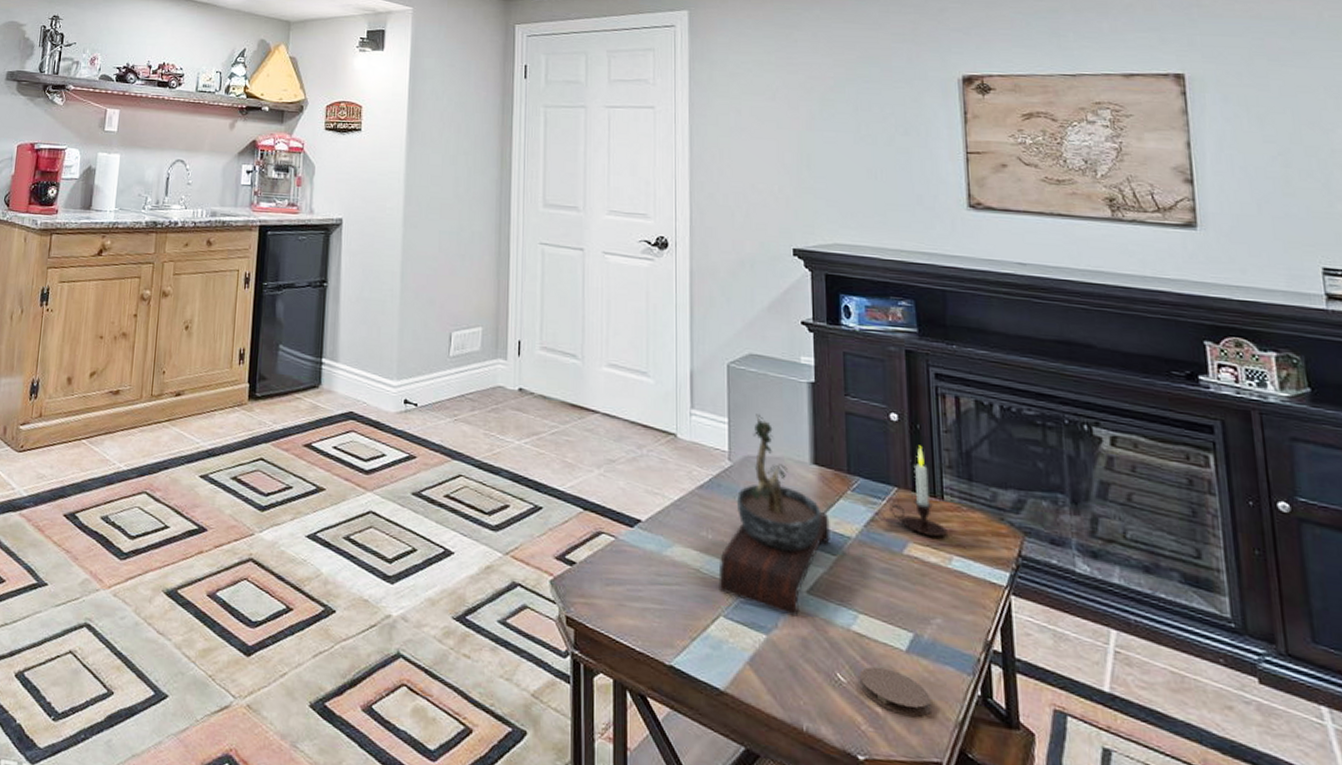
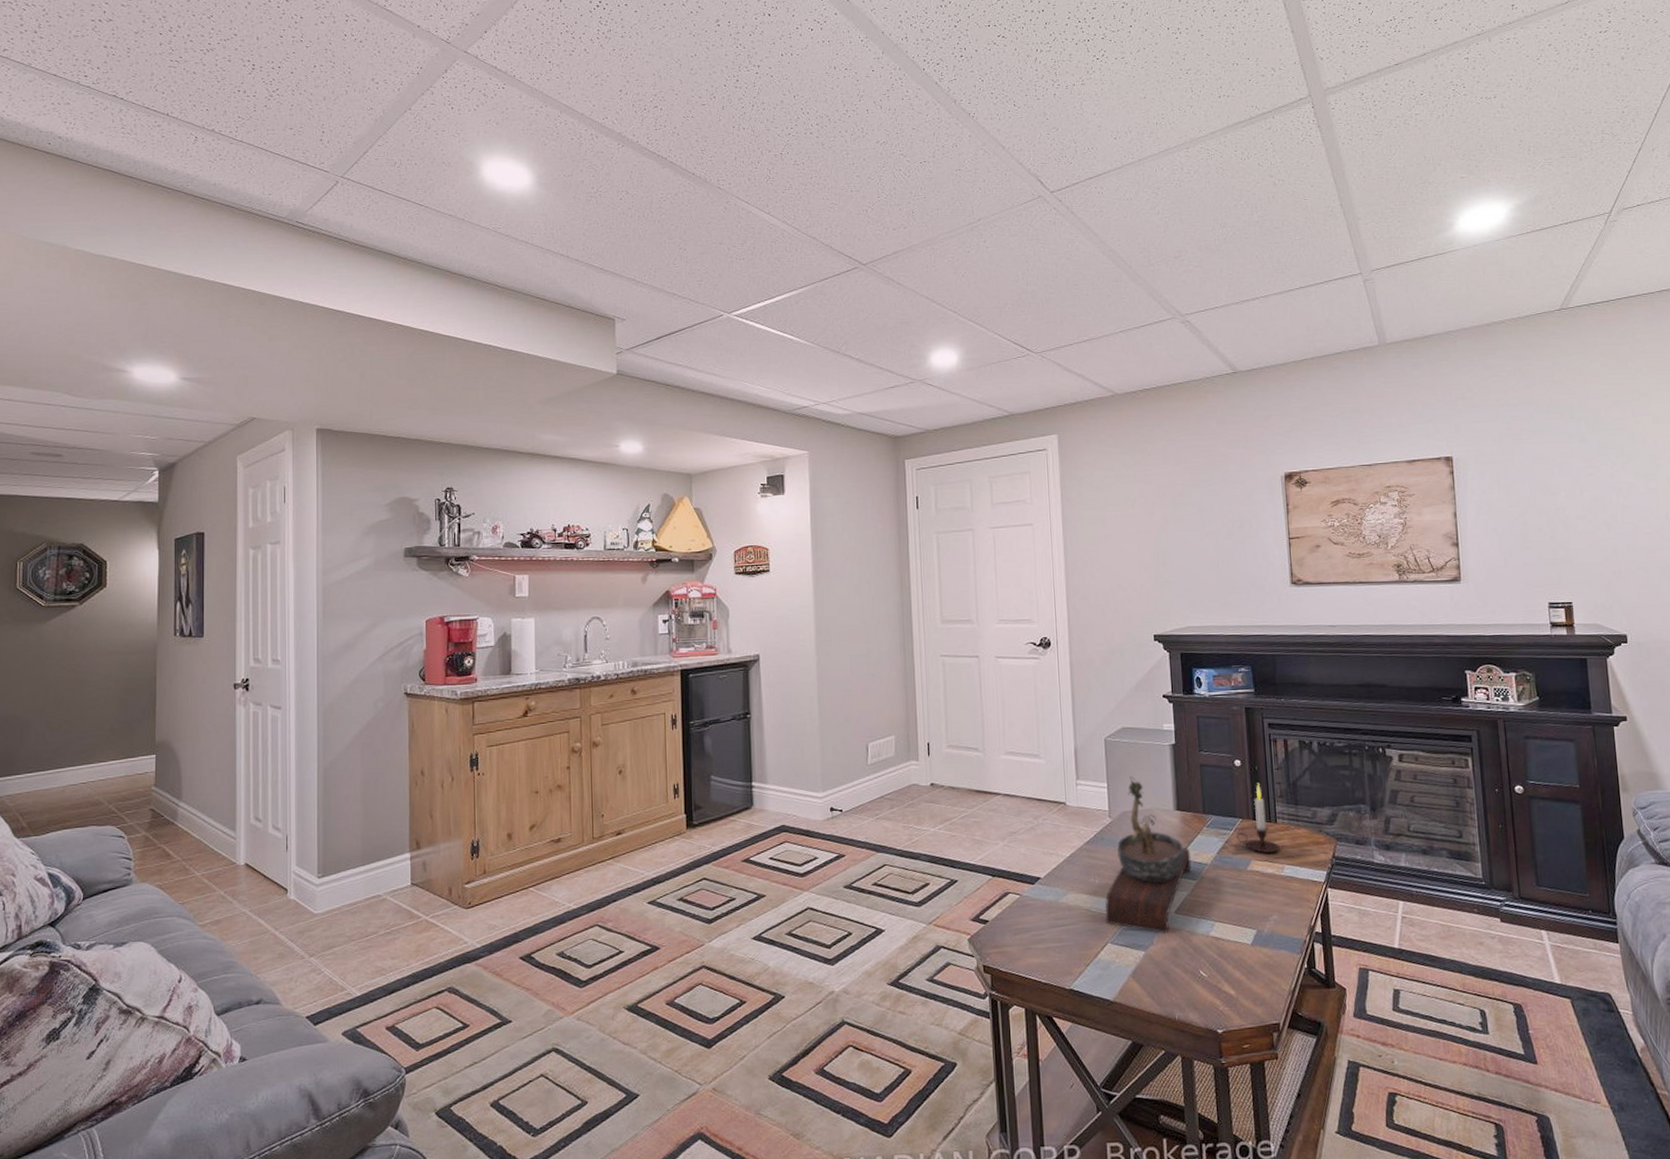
coaster: present [859,666,931,718] -> none [1216,960,1271,994]

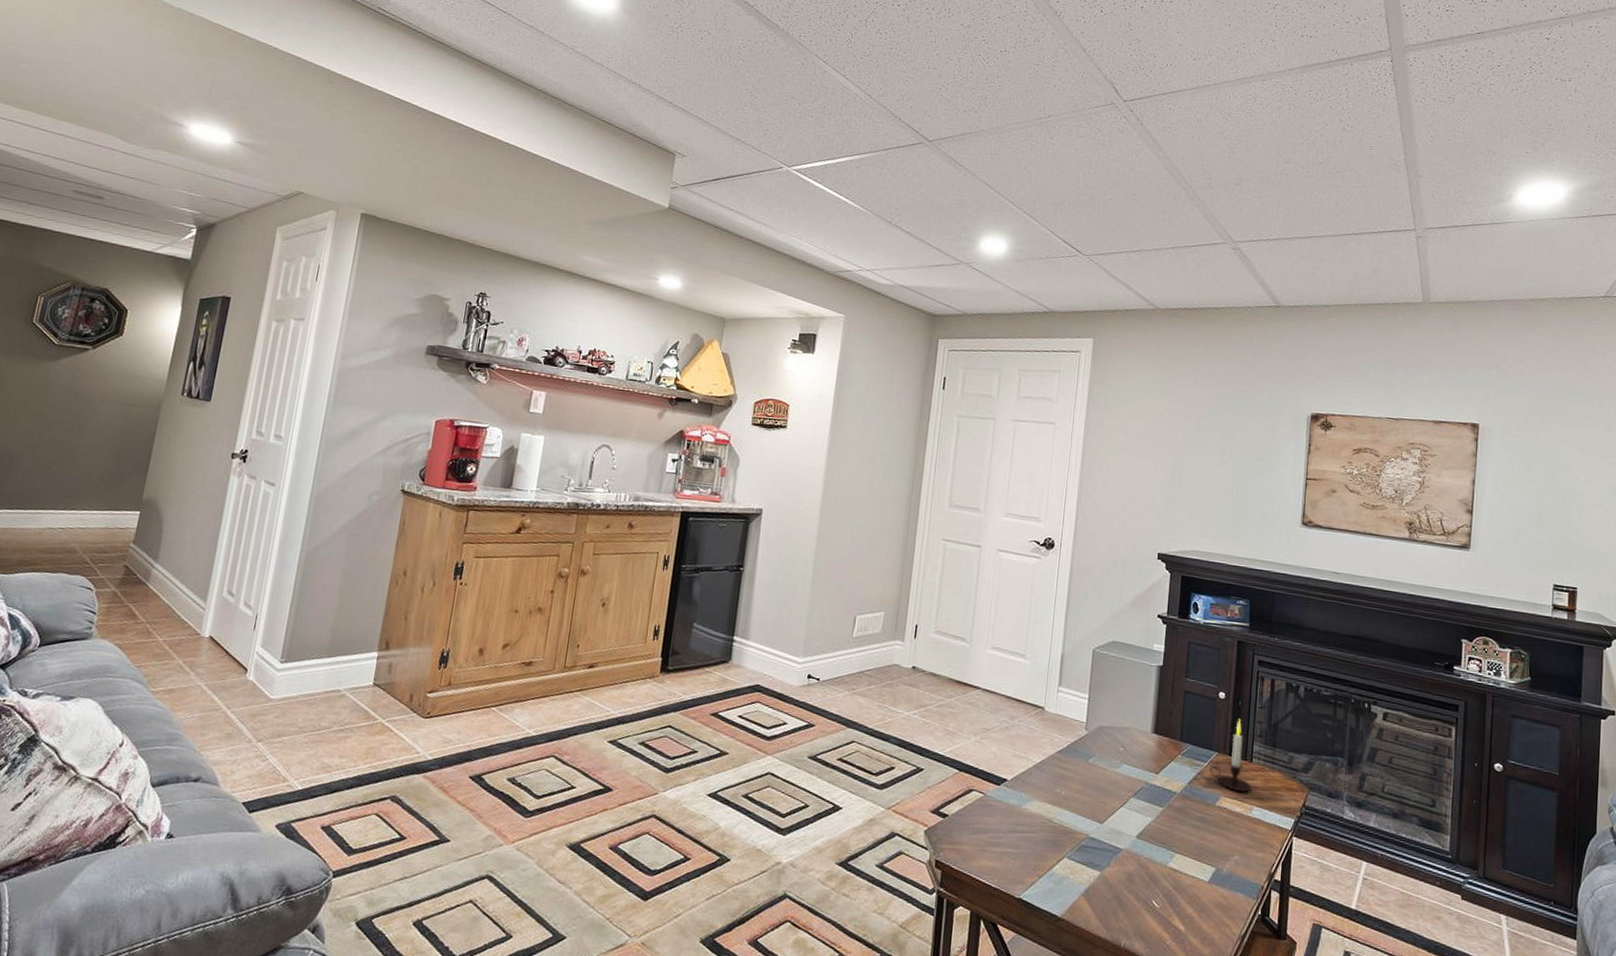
bonsai tree: present [1105,776,1192,933] -> none [1066,691,1161,857]

